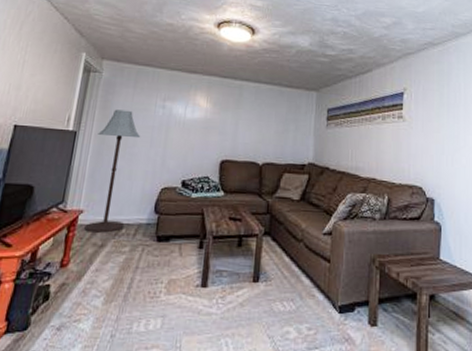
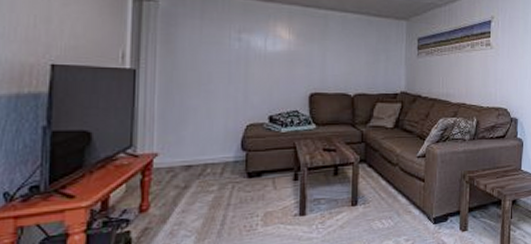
floor lamp: present [84,109,141,233] -> none [162,43,217,175]

